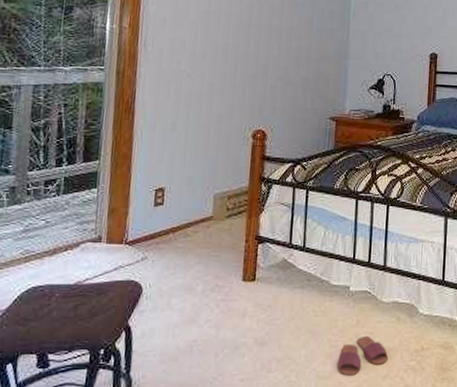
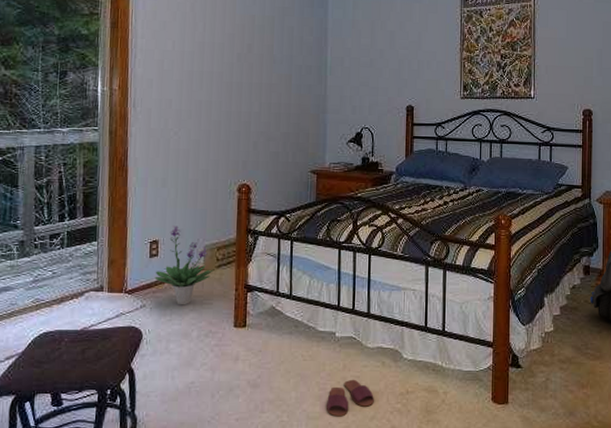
potted plant: none [158,173,224,258] -> present [154,226,215,305]

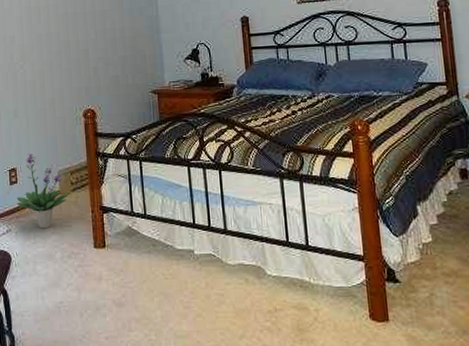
slippers: present [327,379,374,417] -> none [193,297,241,336]

